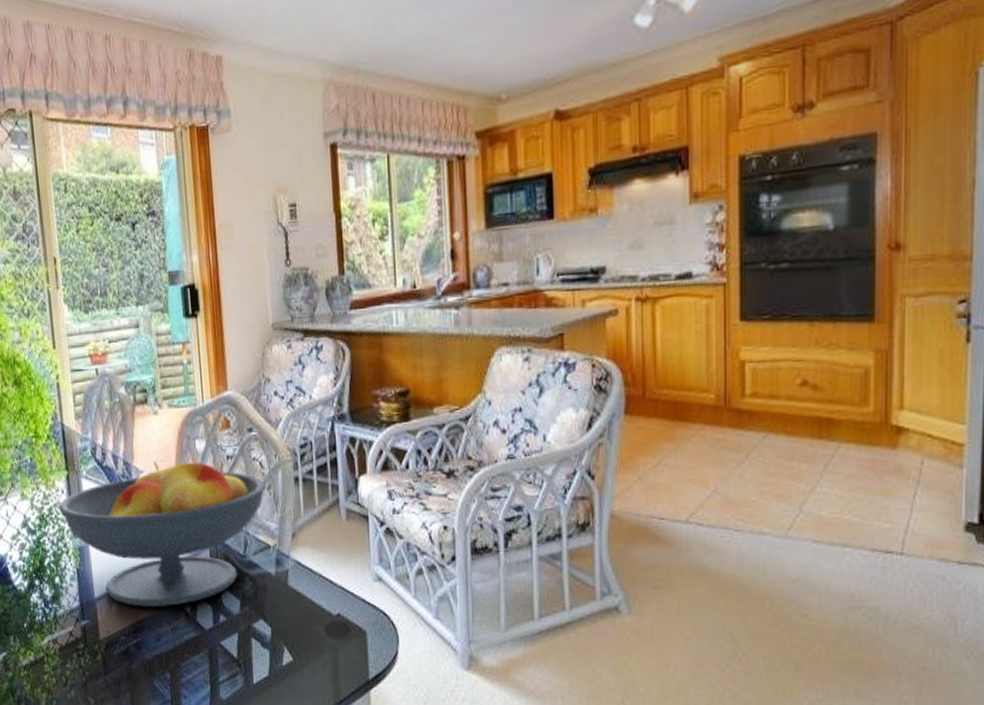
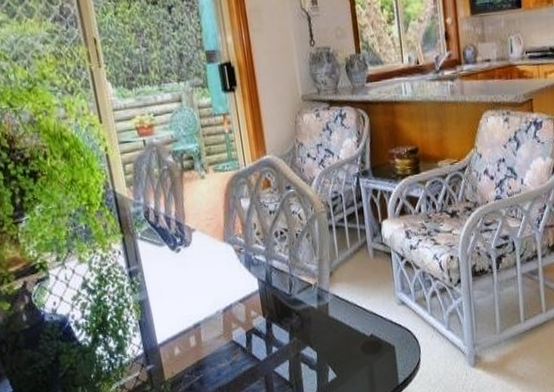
fruit bowl: present [58,461,267,607] -> none [116,216,306,348]

